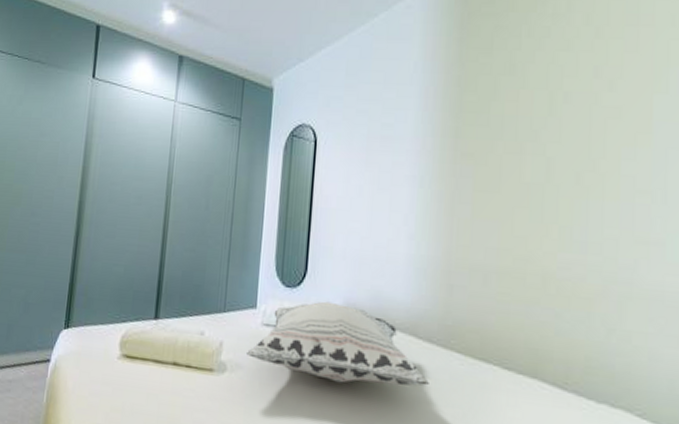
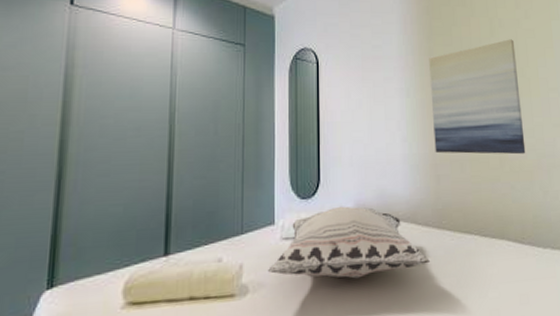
wall art: none [450,119,586,276] -> present [429,39,526,155]

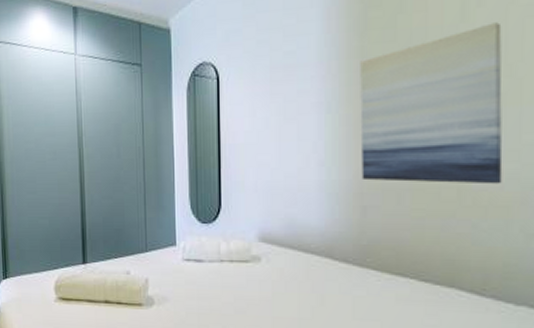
decorative pillow: present [268,206,430,279] -> none [171,233,347,307]

